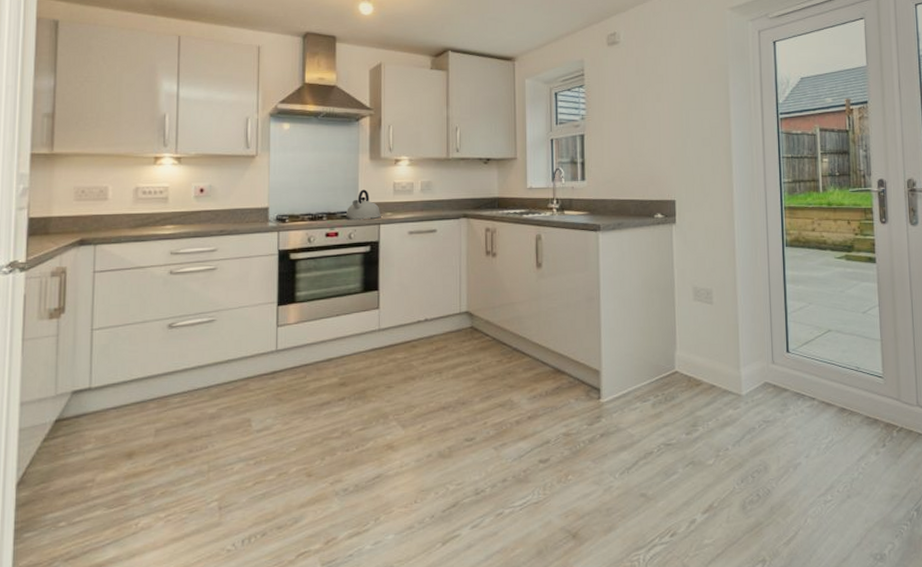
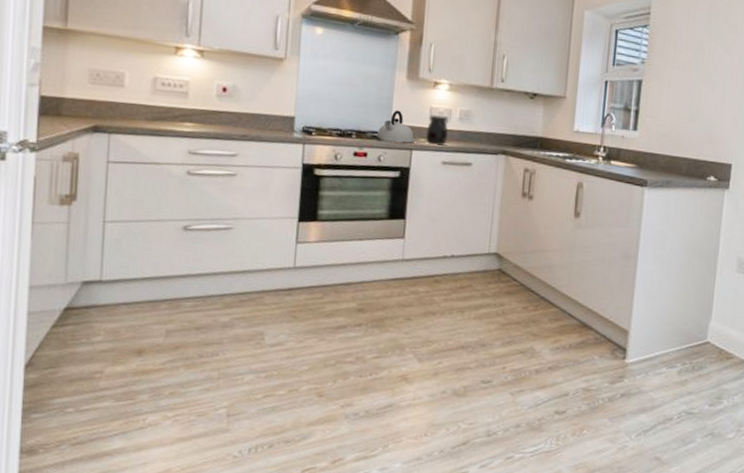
jar: none [391,189,411,217] -> present [425,115,449,146]

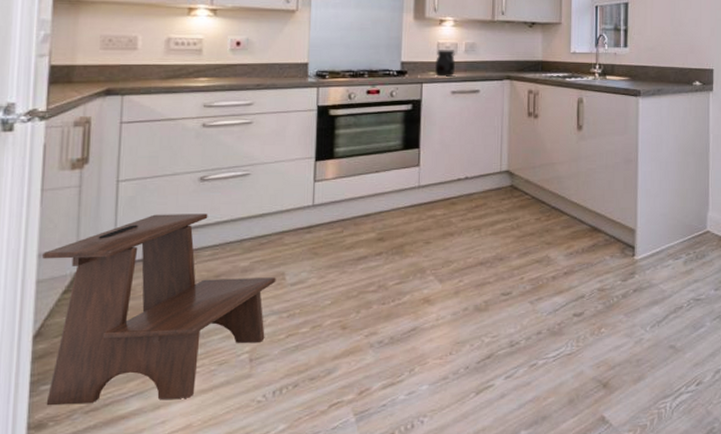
step stool: none [33,259,255,444] -> present [42,213,276,406]
kettle: present [376,110,415,144] -> none [387,48,424,78]

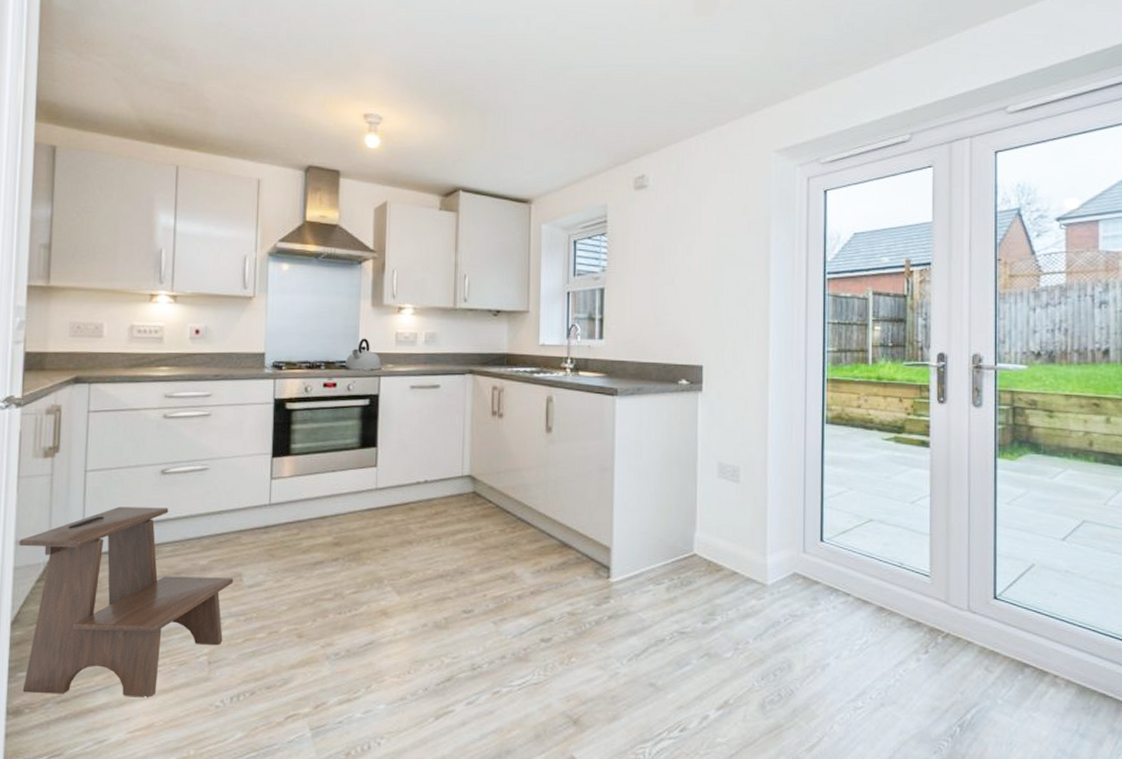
kettle: none [387,48,424,78] -> present [344,338,382,370]
jar: present [434,50,455,77] -> none [392,340,414,370]

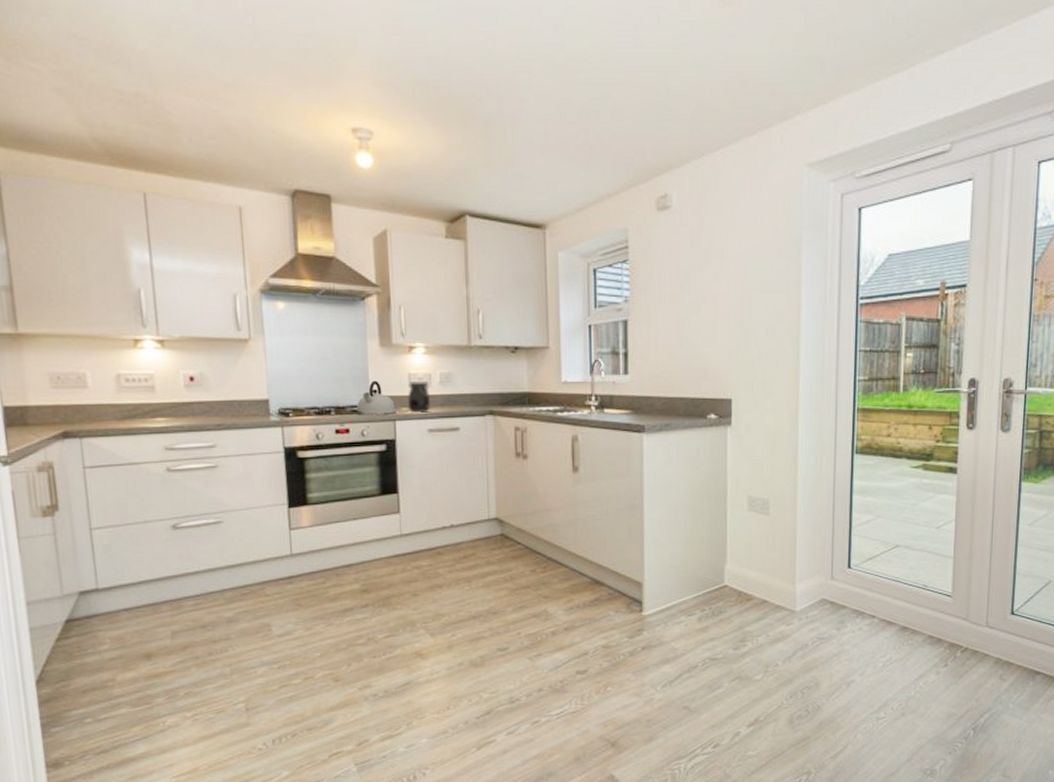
step stool: present [19,506,234,697] -> none [30,563,263,747]
jar: none [392,340,414,370] -> present [407,381,430,413]

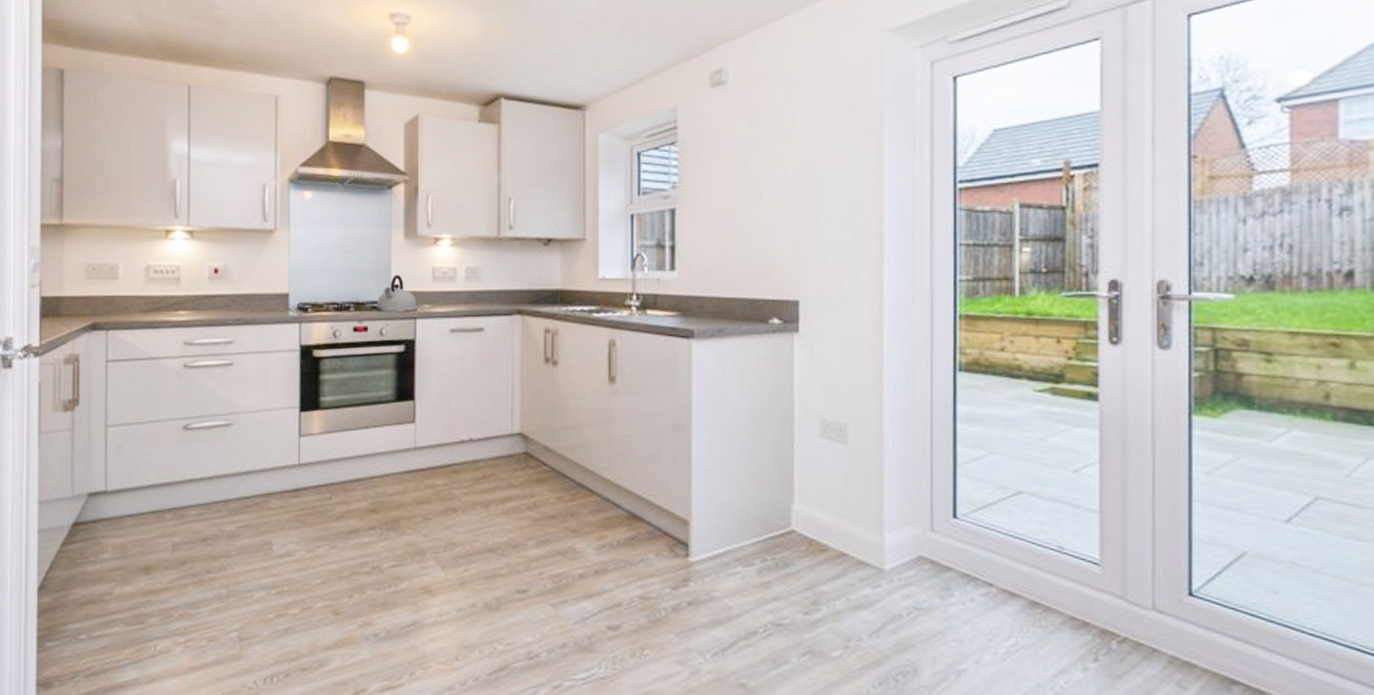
jar: present [407,381,430,413] -> none [429,276,454,310]

